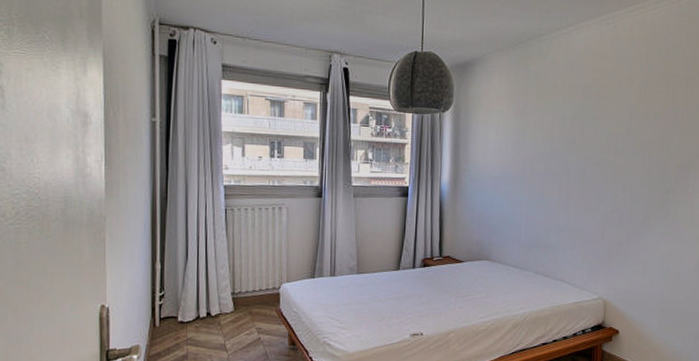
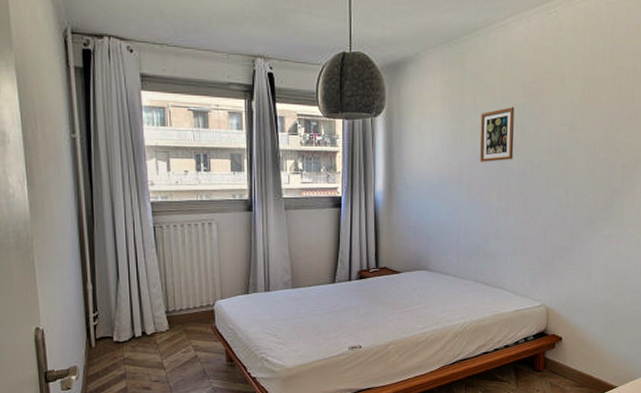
picture frame: none [542,108,575,159] -> present [480,107,515,162]

